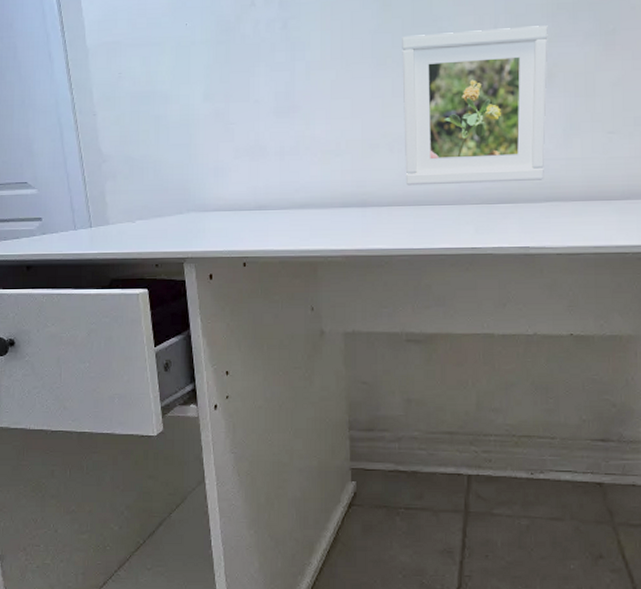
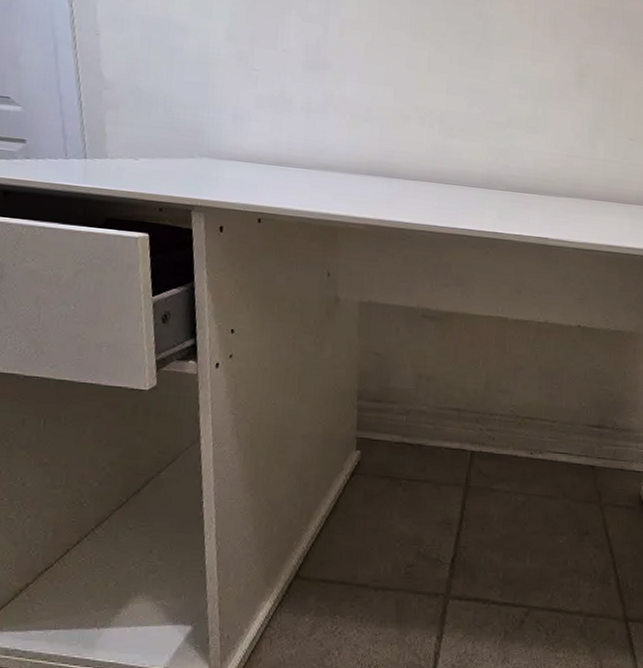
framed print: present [402,25,548,186] -> none [434,11,584,176]

